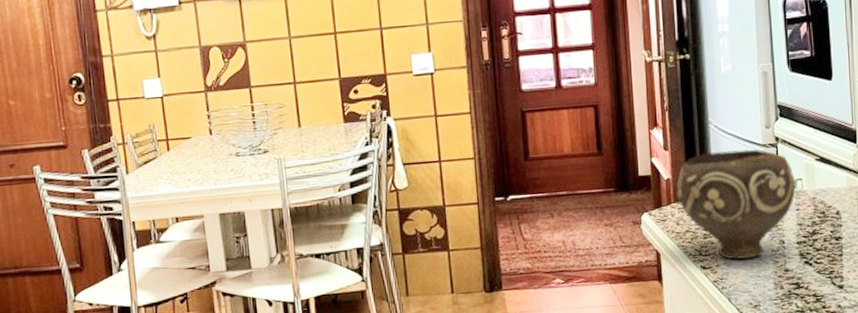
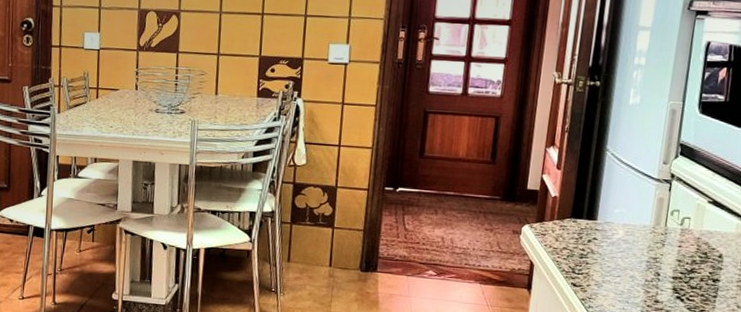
bowl: present [676,149,796,260] -> none [561,178,684,285]

